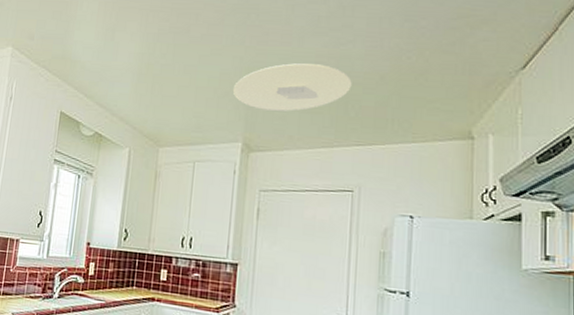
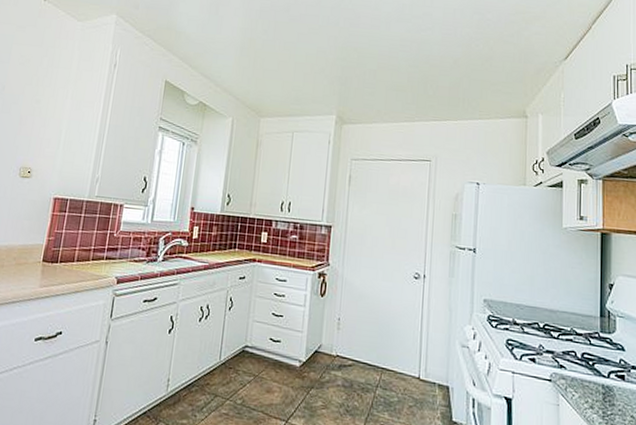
ceiling light: present [233,63,352,111] -> none [329,45,431,88]

